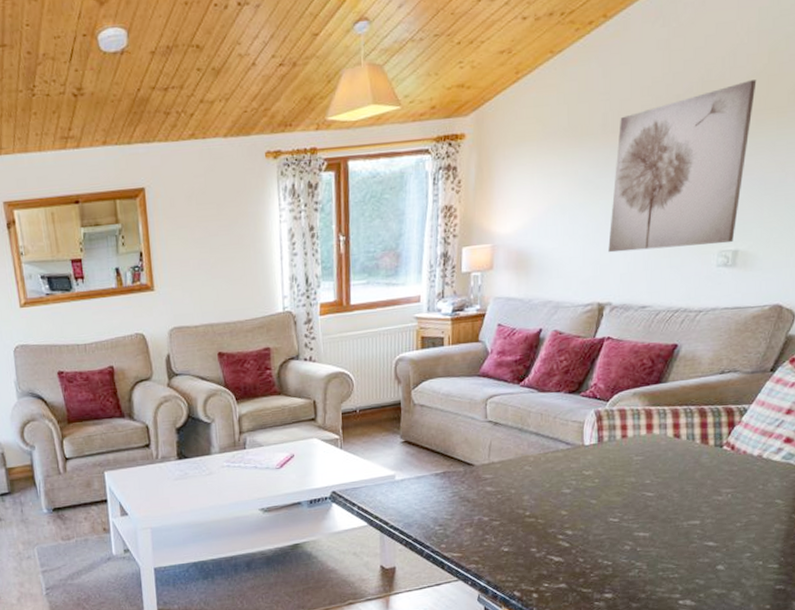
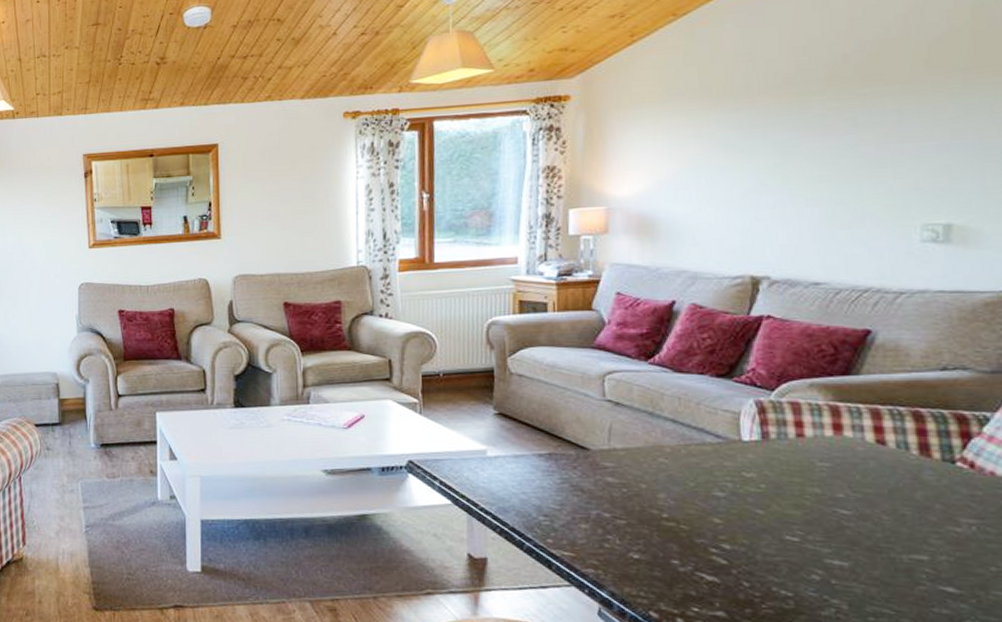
wall art: present [608,80,757,253] -> none [761,37,958,221]

